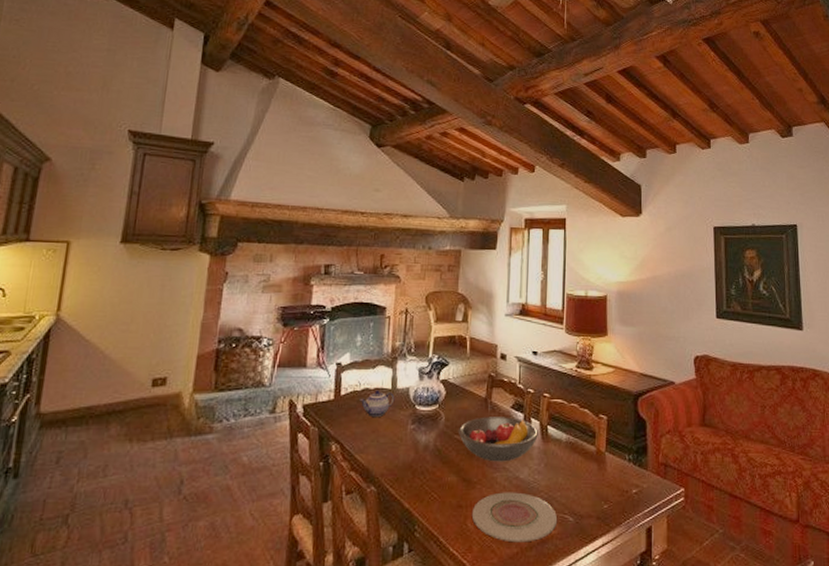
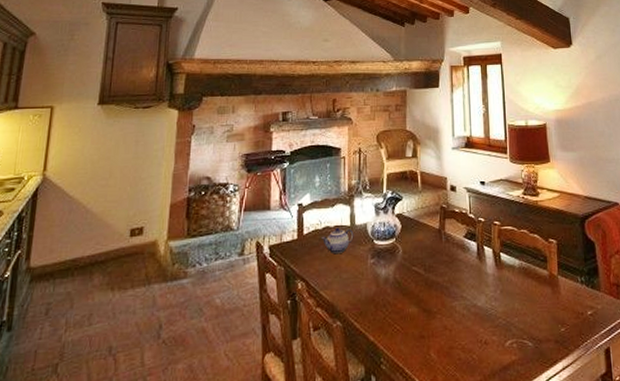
fruit bowl: present [458,417,539,462] -> none [415,246,493,291]
plate: present [471,492,557,543] -> none [434,319,517,371]

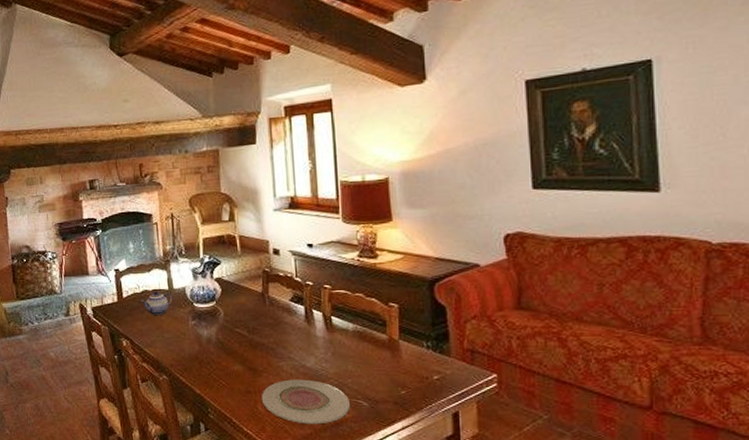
plate: none [434,319,517,371] -> present [261,379,350,425]

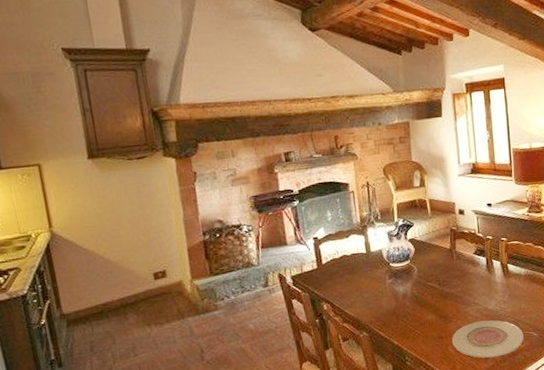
teapot: present [141,291,173,316] -> none [340,255,371,279]

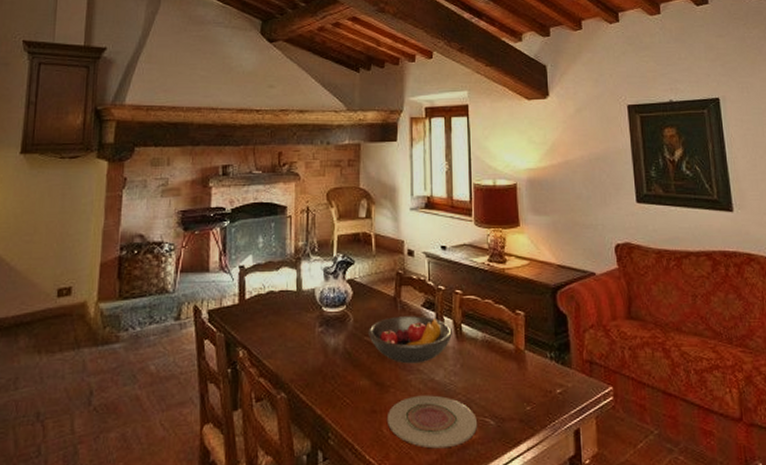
fruit bowl: none [430,261,501,300] -> present [367,316,453,364]

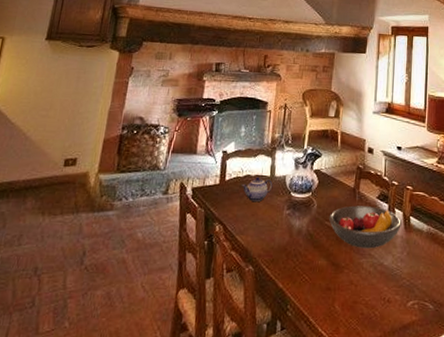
teapot: none [265,292,301,322] -> present [242,176,273,203]
plate: present [386,395,477,449] -> none [339,277,418,327]

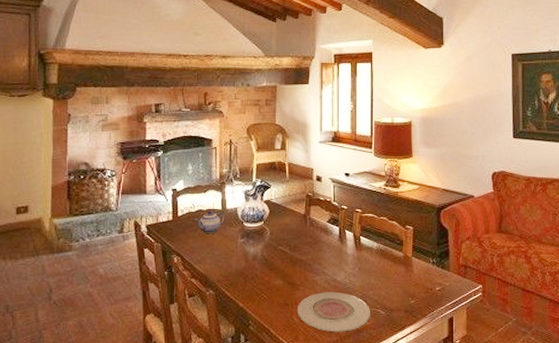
fruit bowl: present [328,205,403,249] -> none [281,230,353,268]
plate: none [339,277,418,327] -> present [297,292,370,332]

